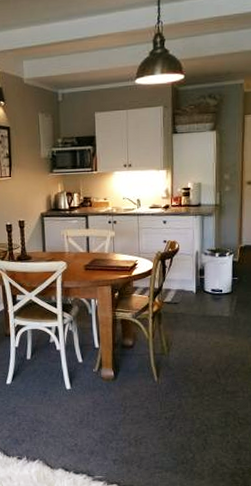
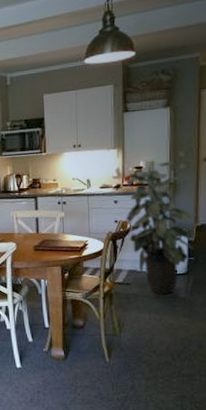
indoor plant: none [174,183,240,314] -> present [126,161,196,295]

